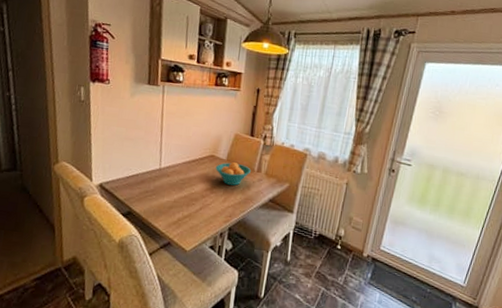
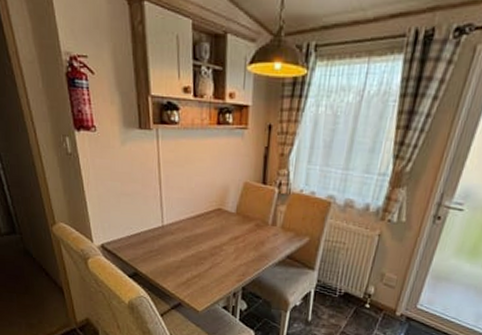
fruit bowl: present [215,162,251,186] -> none [223,216,264,242]

